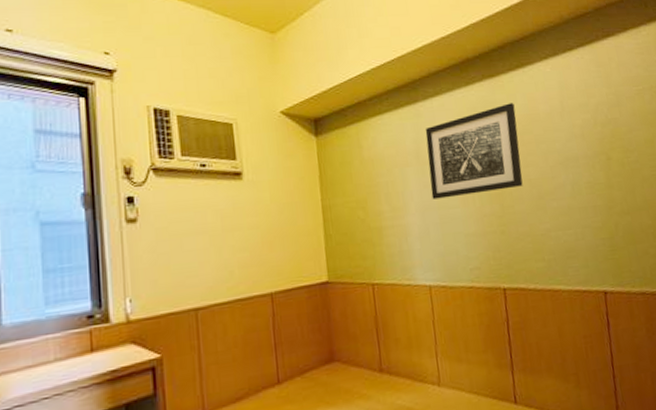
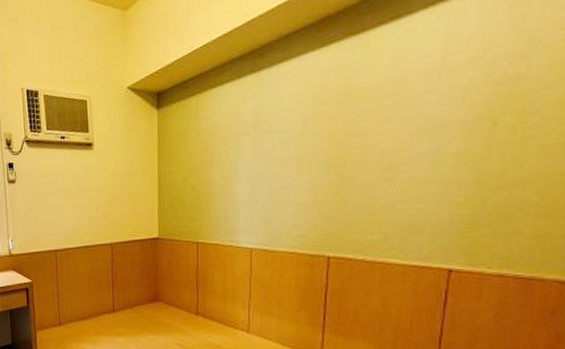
wall art: present [425,103,523,200] -> none [264,63,378,169]

